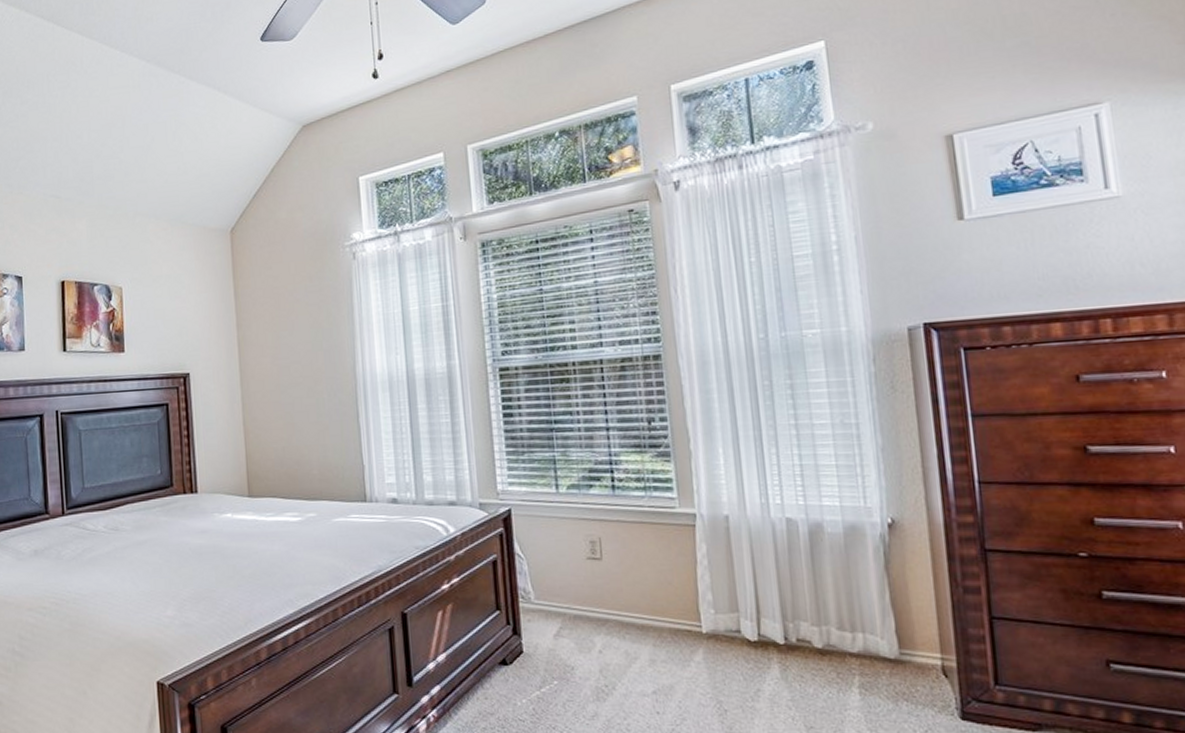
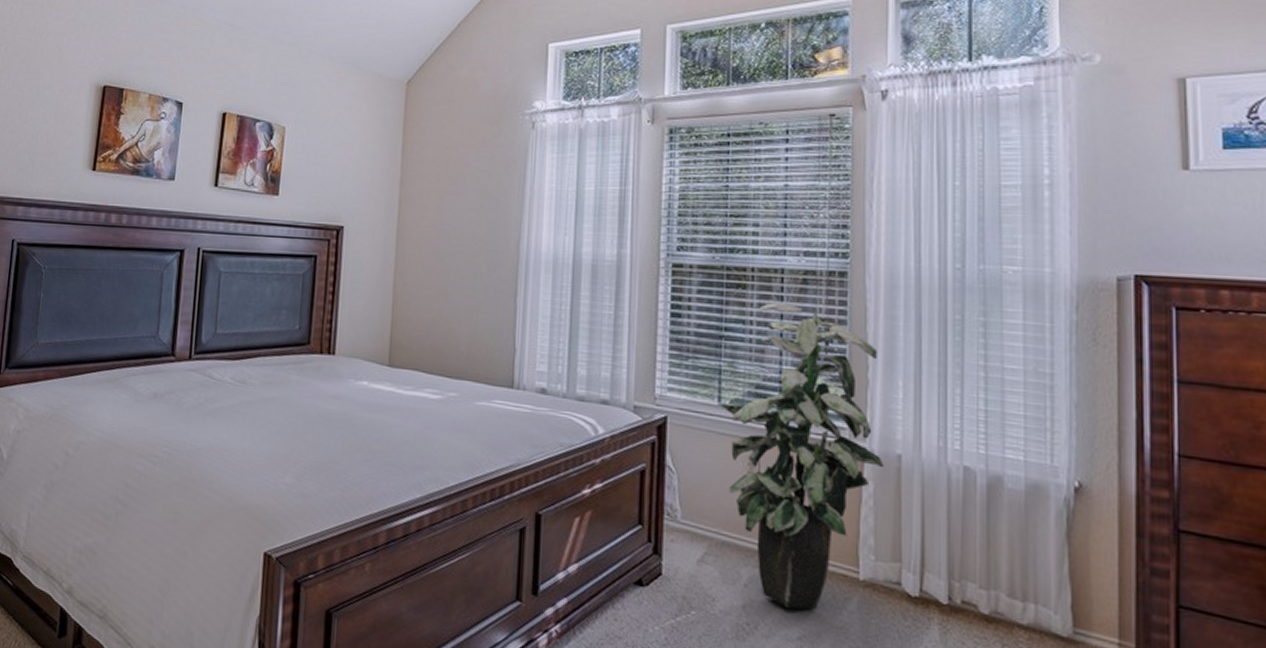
indoor plant: none [557,391,714,668] -> present [719,303,884,610]

